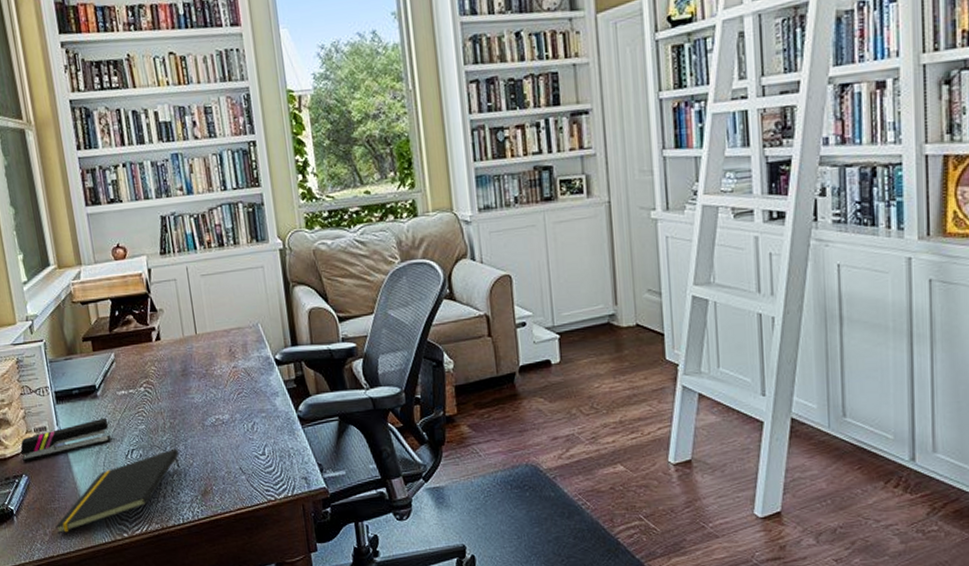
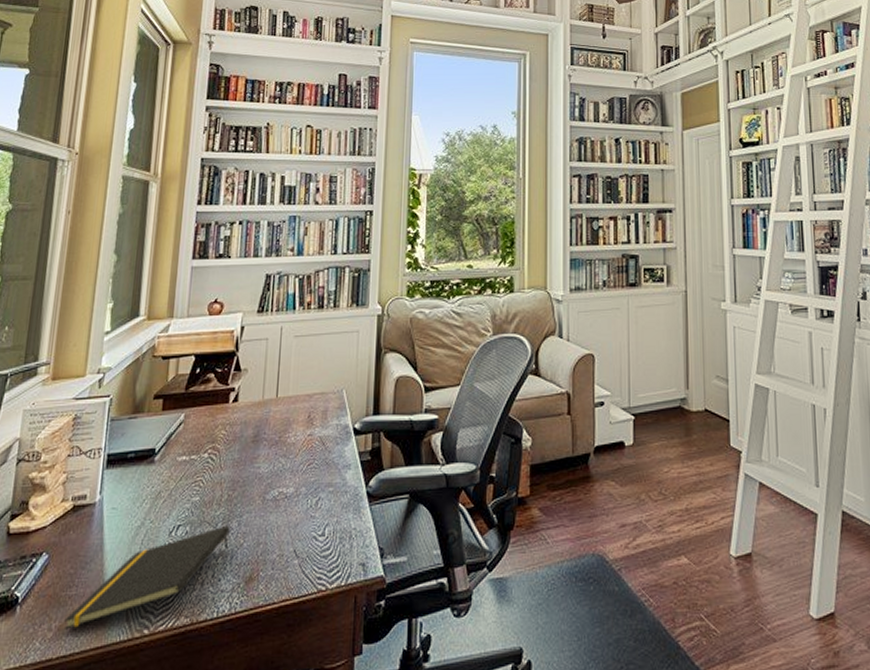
stapler: present [20,418,111,462] -> none [47,486,159,537]

